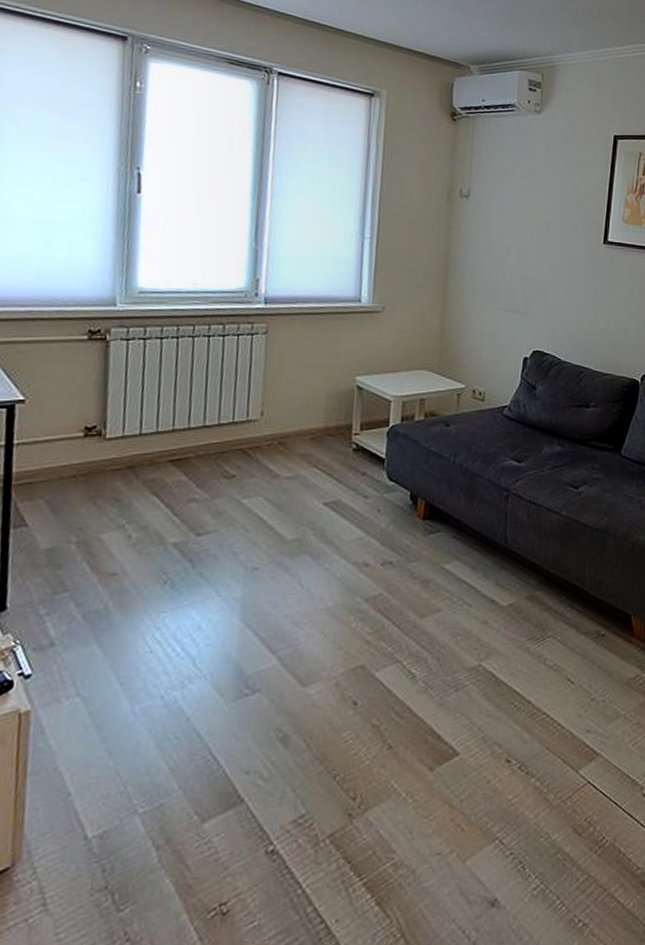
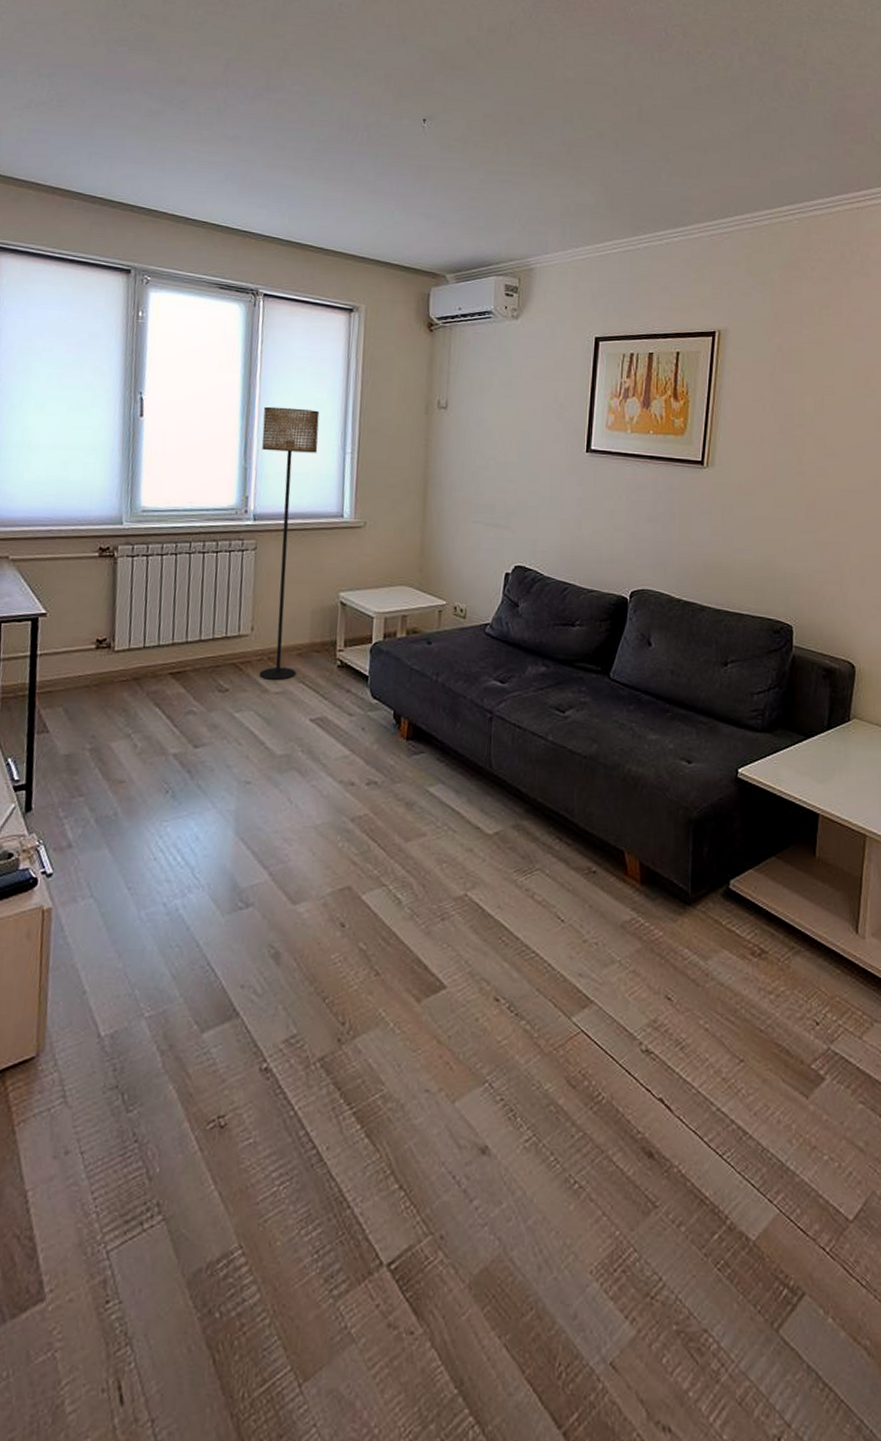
floor lamp: none [269,188,337,465] -> present [259,406,320,680]

